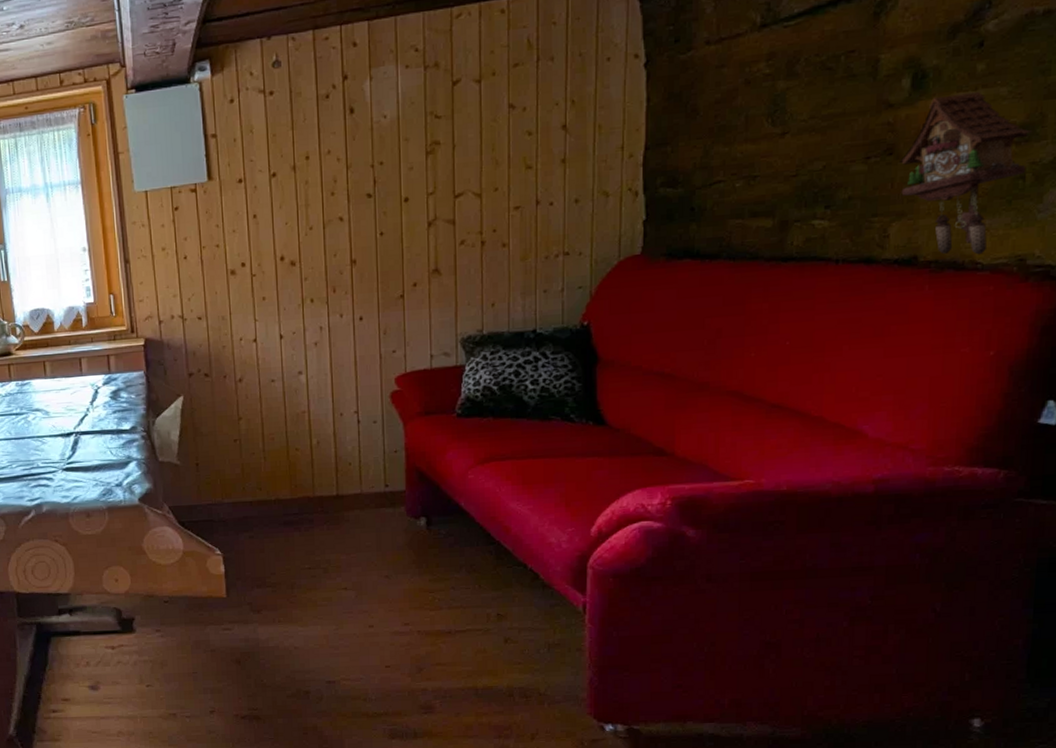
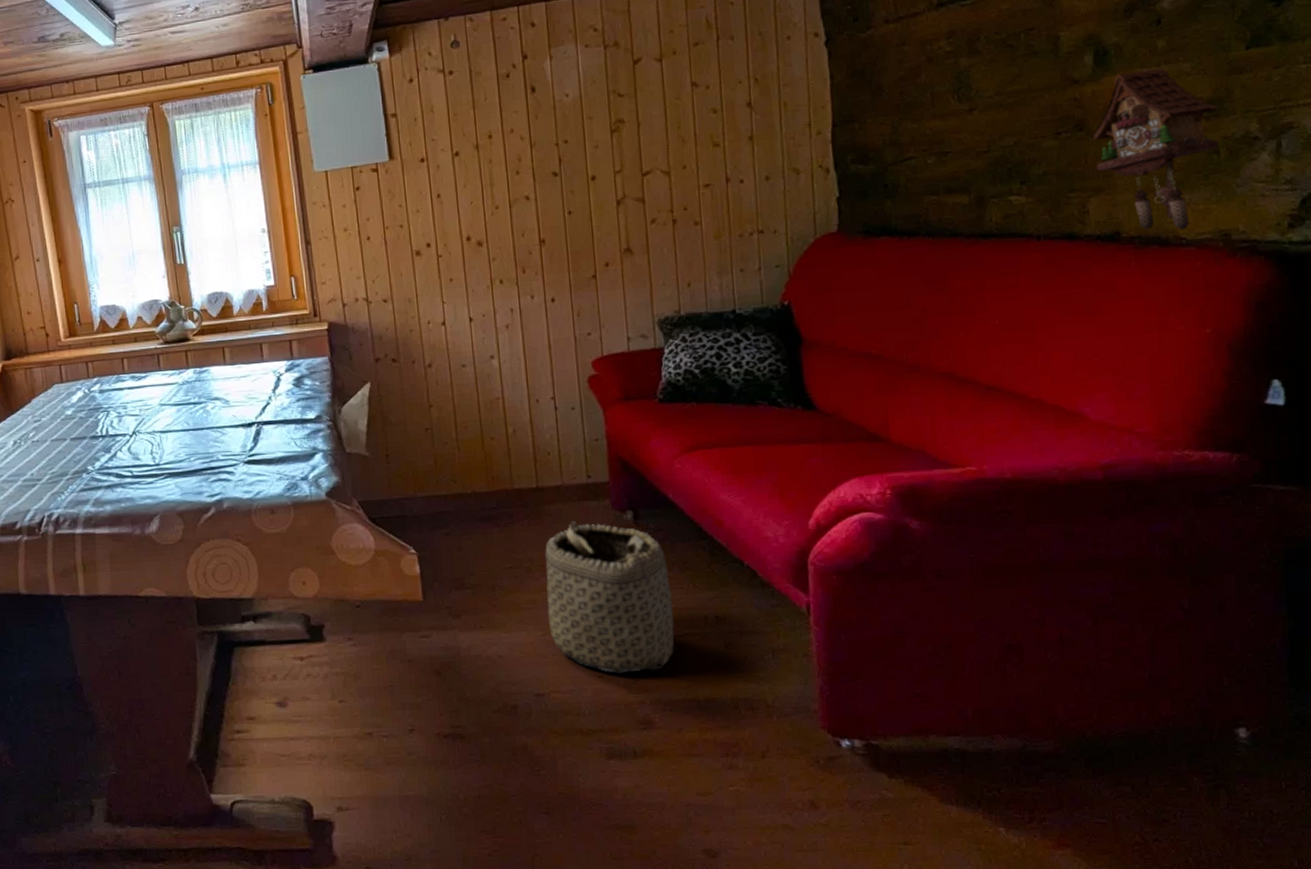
basket: none [341,526,459,664] -> present [545,520,675,673]

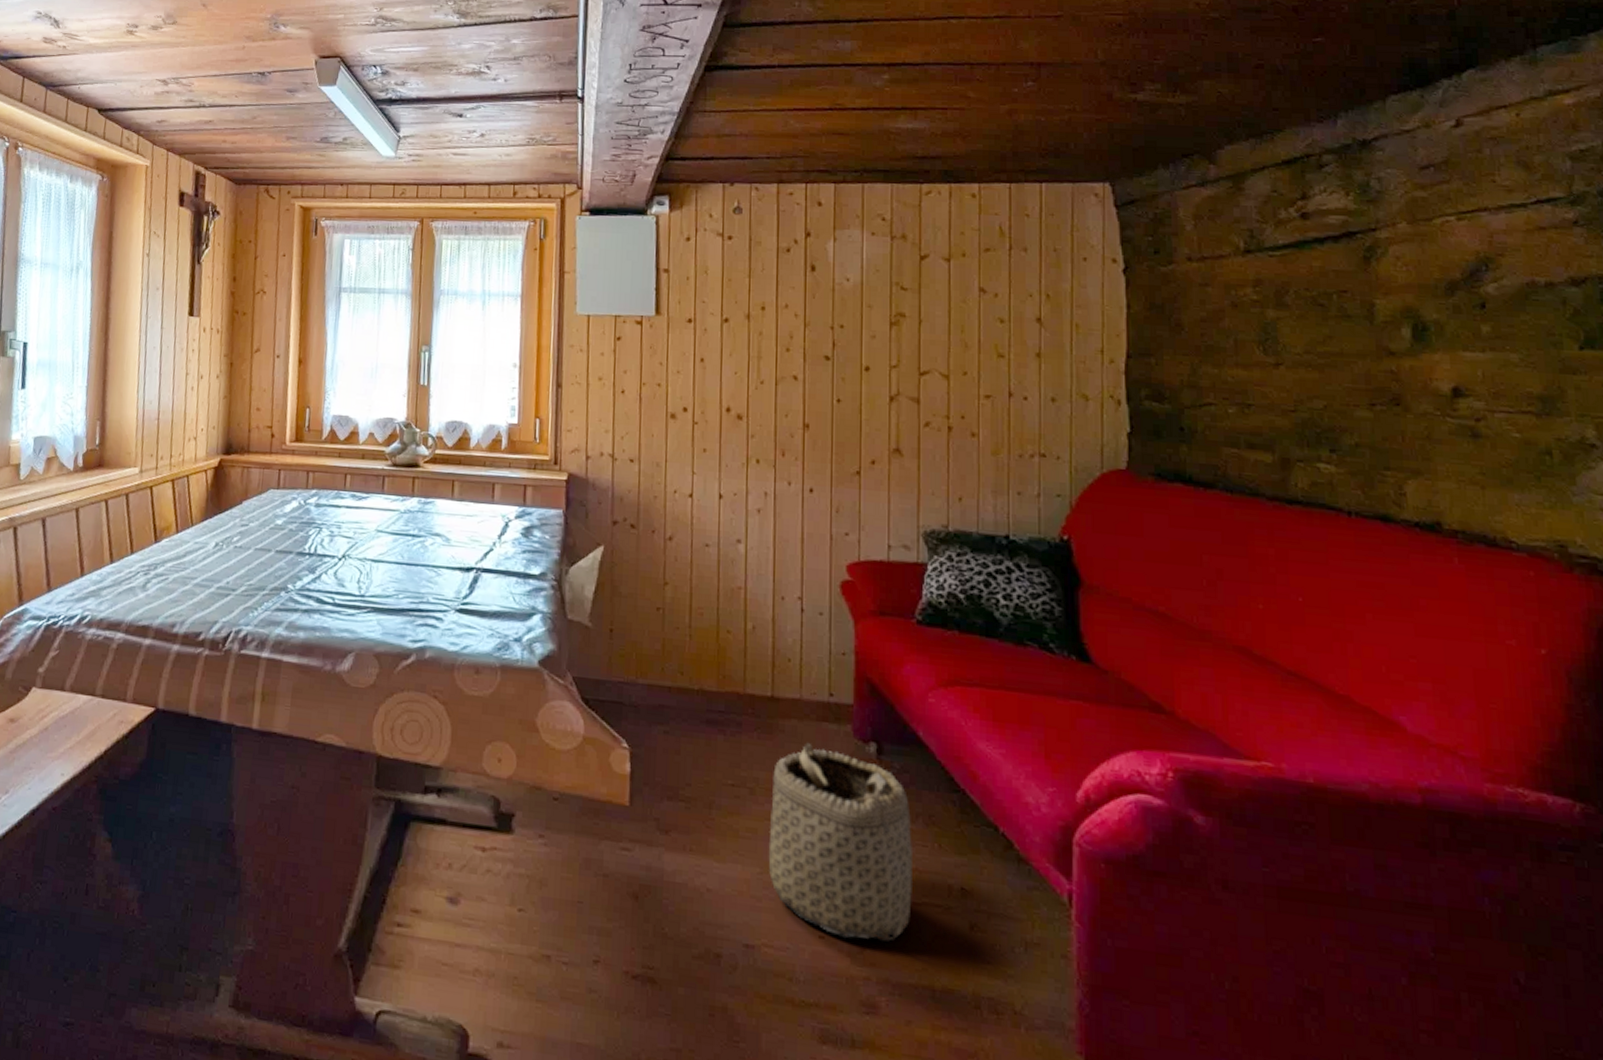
cuckoo clock: present [1089,68,1220,230] -> none [1407,352,1552,533]

